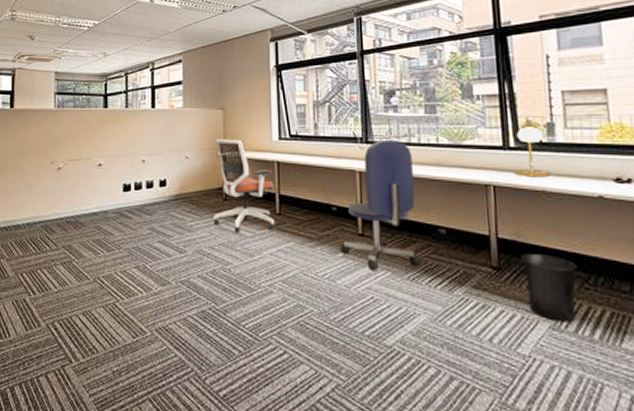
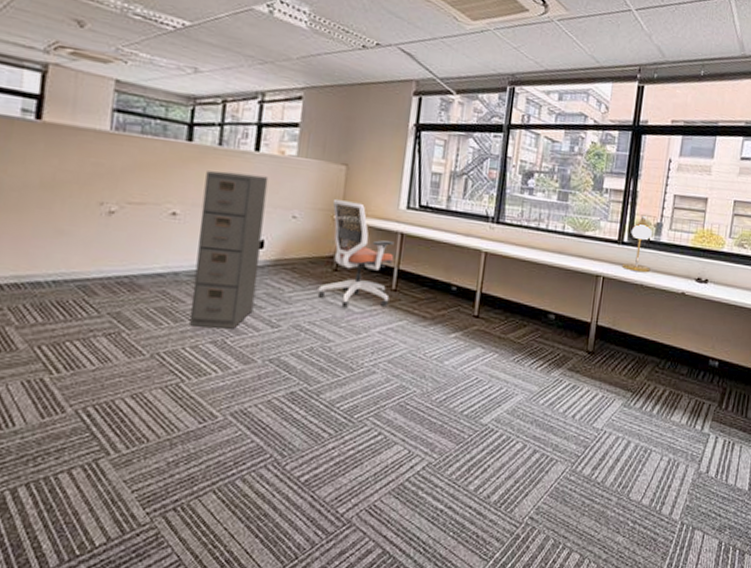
filing cabinet: none [118,127,164,256] -> present [190,171,269,329]
office chair: present [340,141,421,271] -> none [453,222,538,353]
waste bin: present [522,254,577,323] -> none [611,340,653,400]

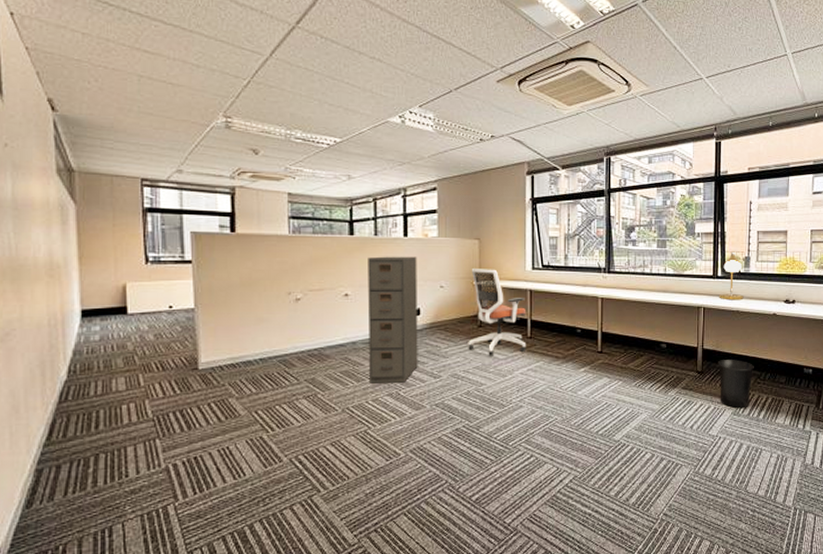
waste bin: none [611,340,653,400] -> present [718,359,754,409]

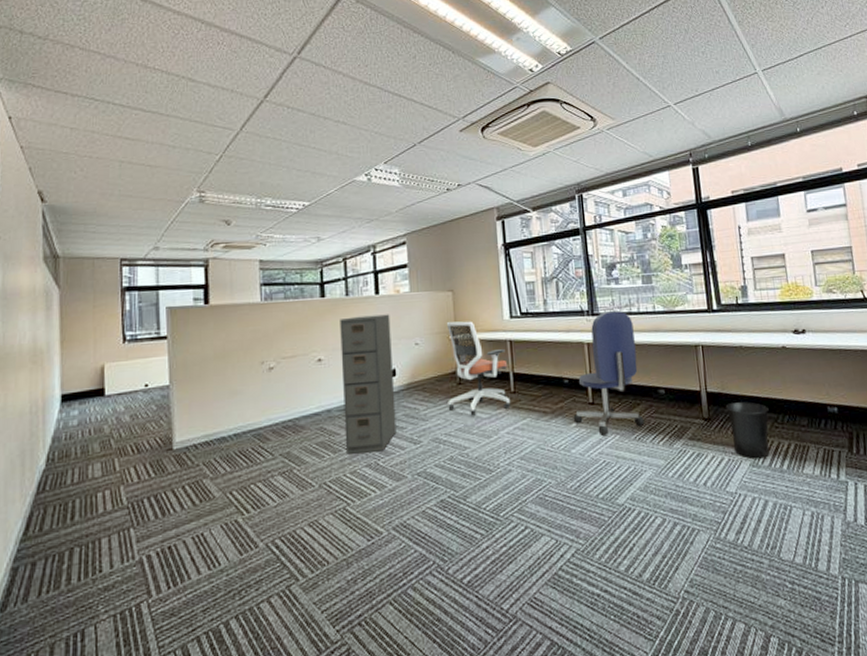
office chair: none [582,271,645,382] -> present [573,311,645,437]
desk lamp: present [718,251,744,300] -> none [717,281,746,336]

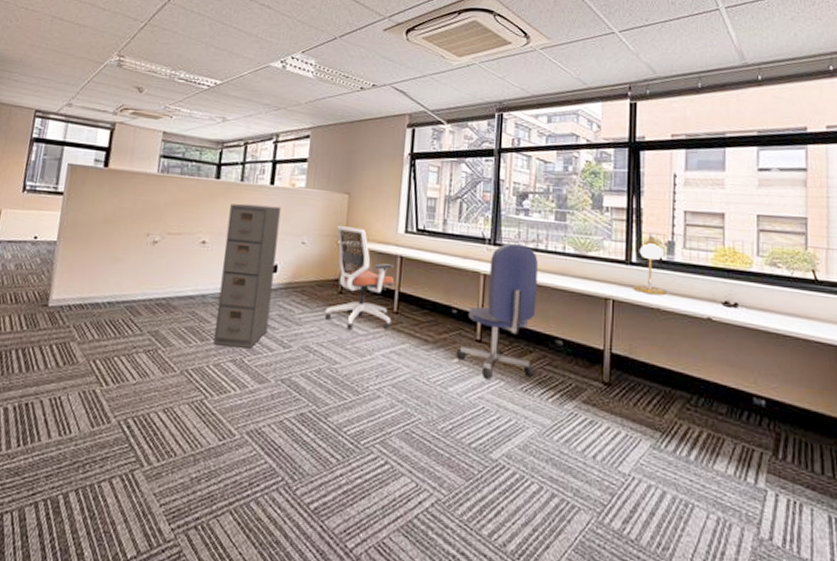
desk lamp: none [717,281,746,336] -> present [633,233,667,296]
waste bin: present [726,402,770,459] -> none [632,371,682,442]

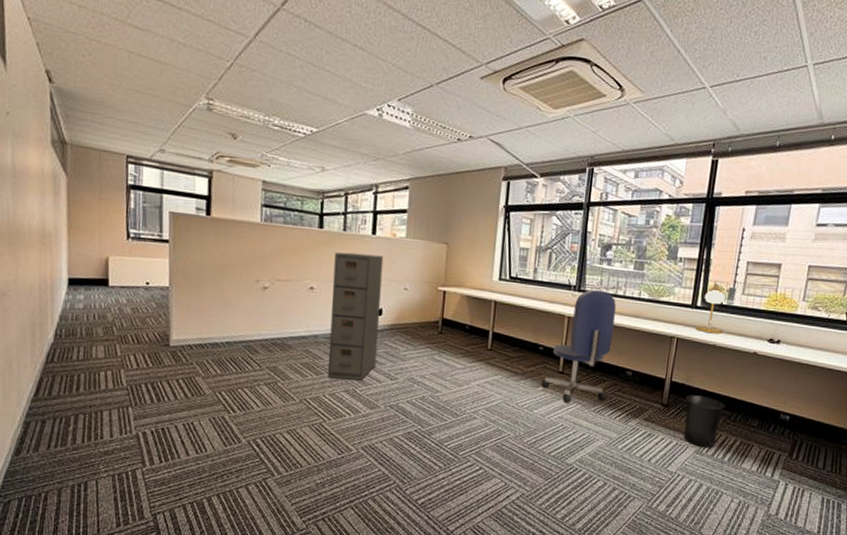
office chair: present [324,224,395,330] -> none [426,272,489,365]
waste bin: none [632,371,682,442] -> present [684,395,725,448]

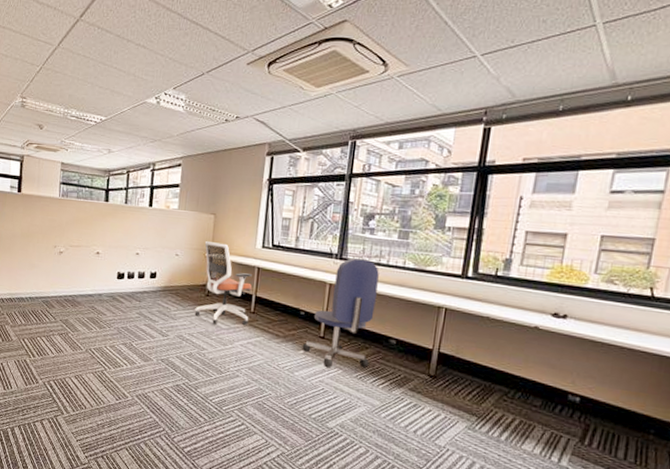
filing cabinet: present [328,252,384,381] -> none [109,222,159,336]
office chair: none [426,272,489,365] -> present [194,240,253,326]
waste bin: present [684,395,725,448] -> none [454,367,501,425]
desk lamp: present [695,281,726,335] -> none [466,251,501,306]

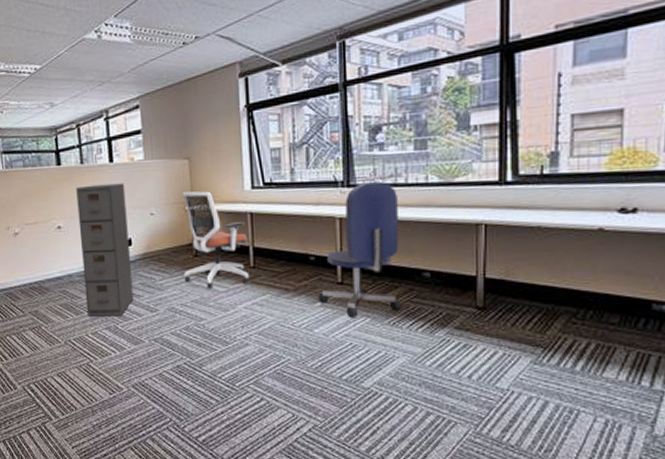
filing cabinet: none [109,222,159,336] -> present [76,183,134,317]

